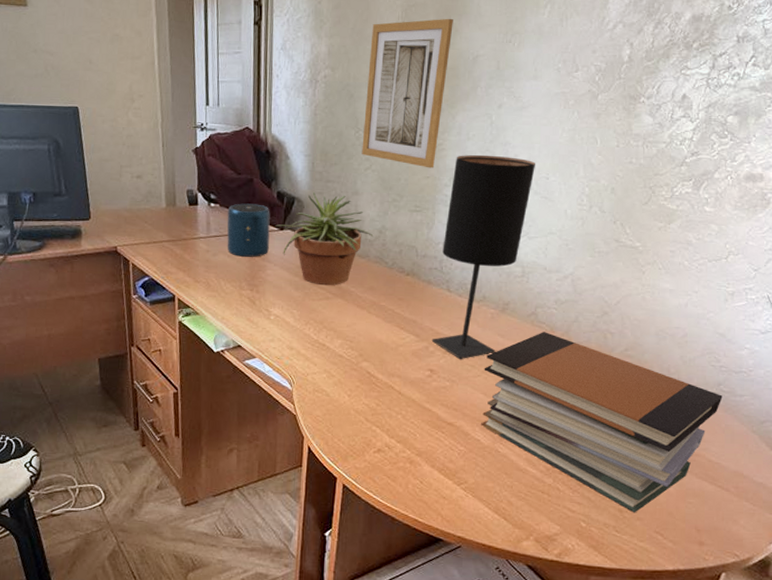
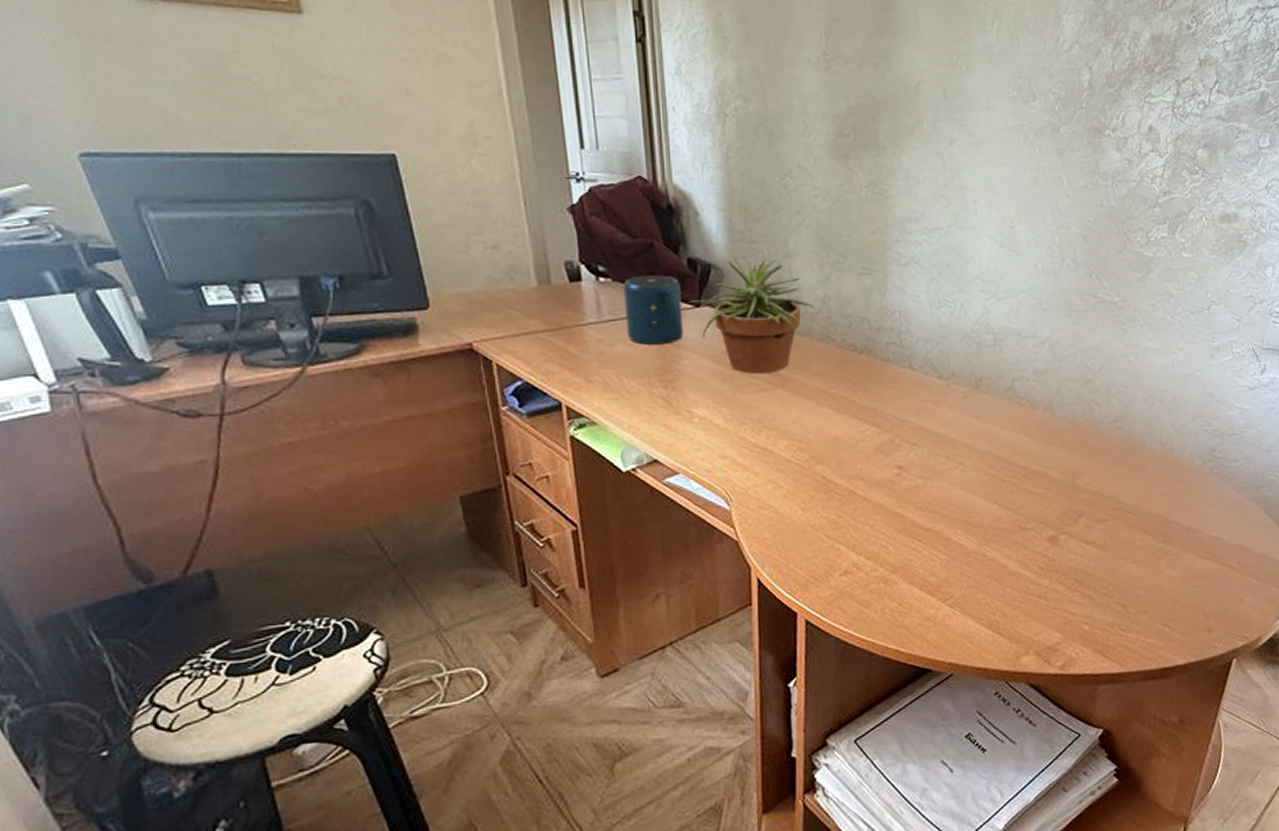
wall art: present [362,18,453,169] -> none [789,36,888,221]
table lamp: present [431,154,535,360] -> none [896,202,998,451]
book stack: present [481,332,723,513] -> none [960,408,1218,607]

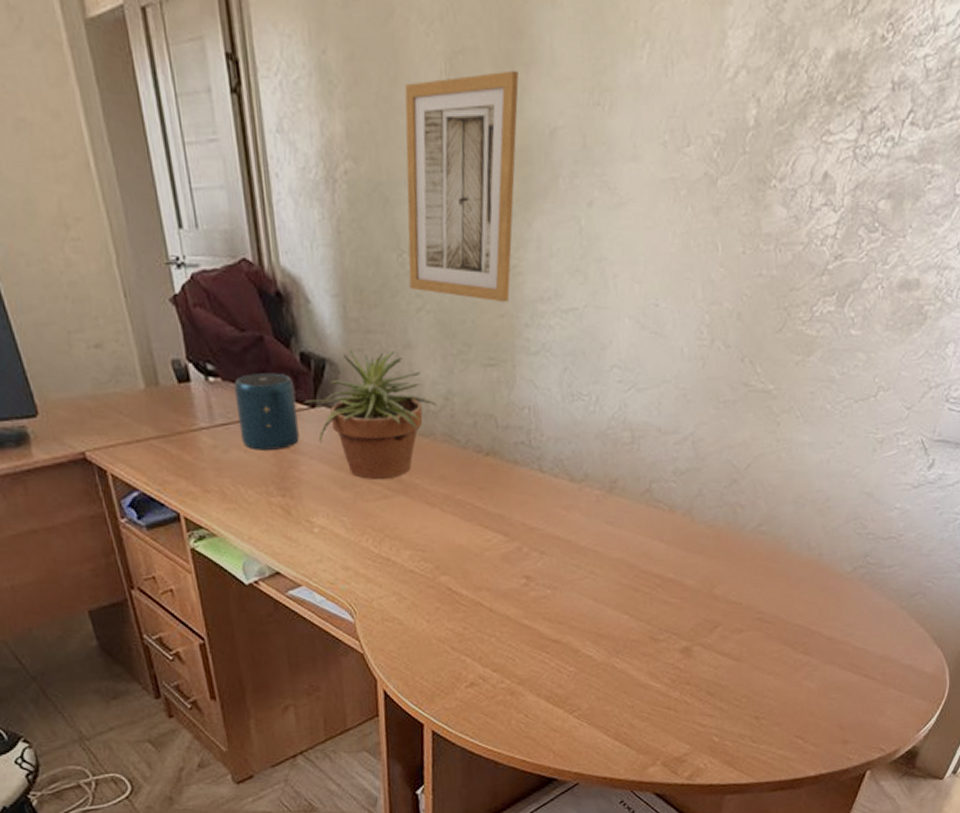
wall art: none [789,36,888,221] -> present [404,70,519,303]

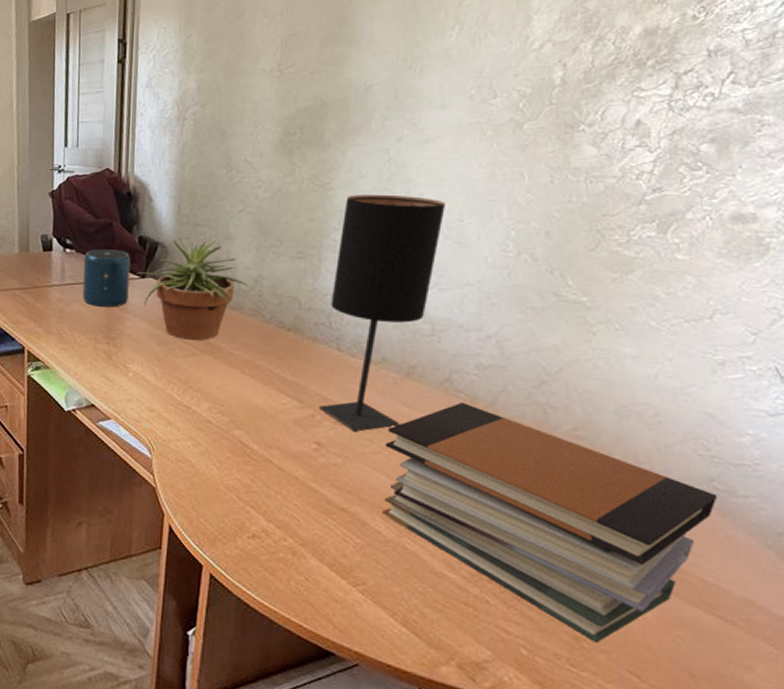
wall art: present [404,70,519,303] -> none [235,46,341,210]
table lamp: none [524,277,641,560] -> present [318,194,445,433]
book stack: none [591,513,869,719] -> present [382,402,718,643]

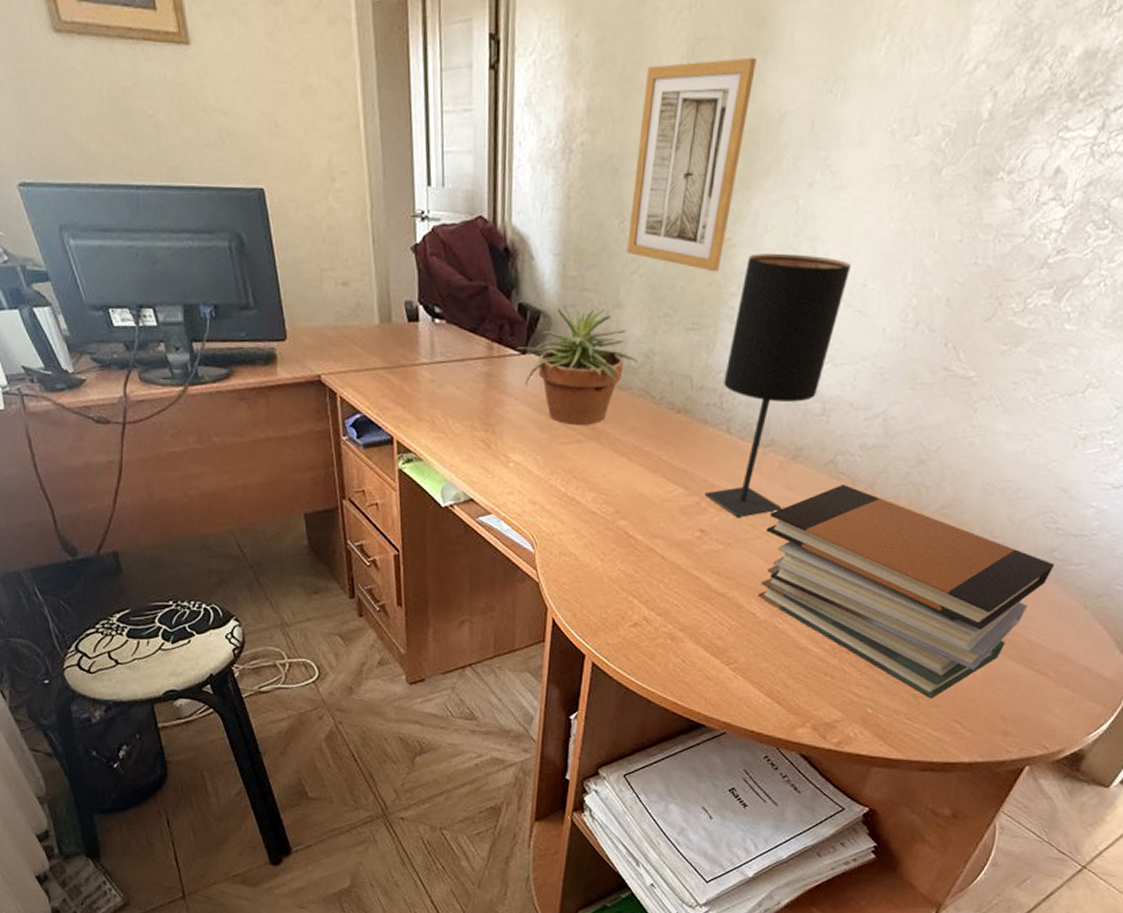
speaker: present [82,249,131,307] -> none [455,319,510,389]
wall art: none [235,46,341,210] -> present [627,57,756,272]

